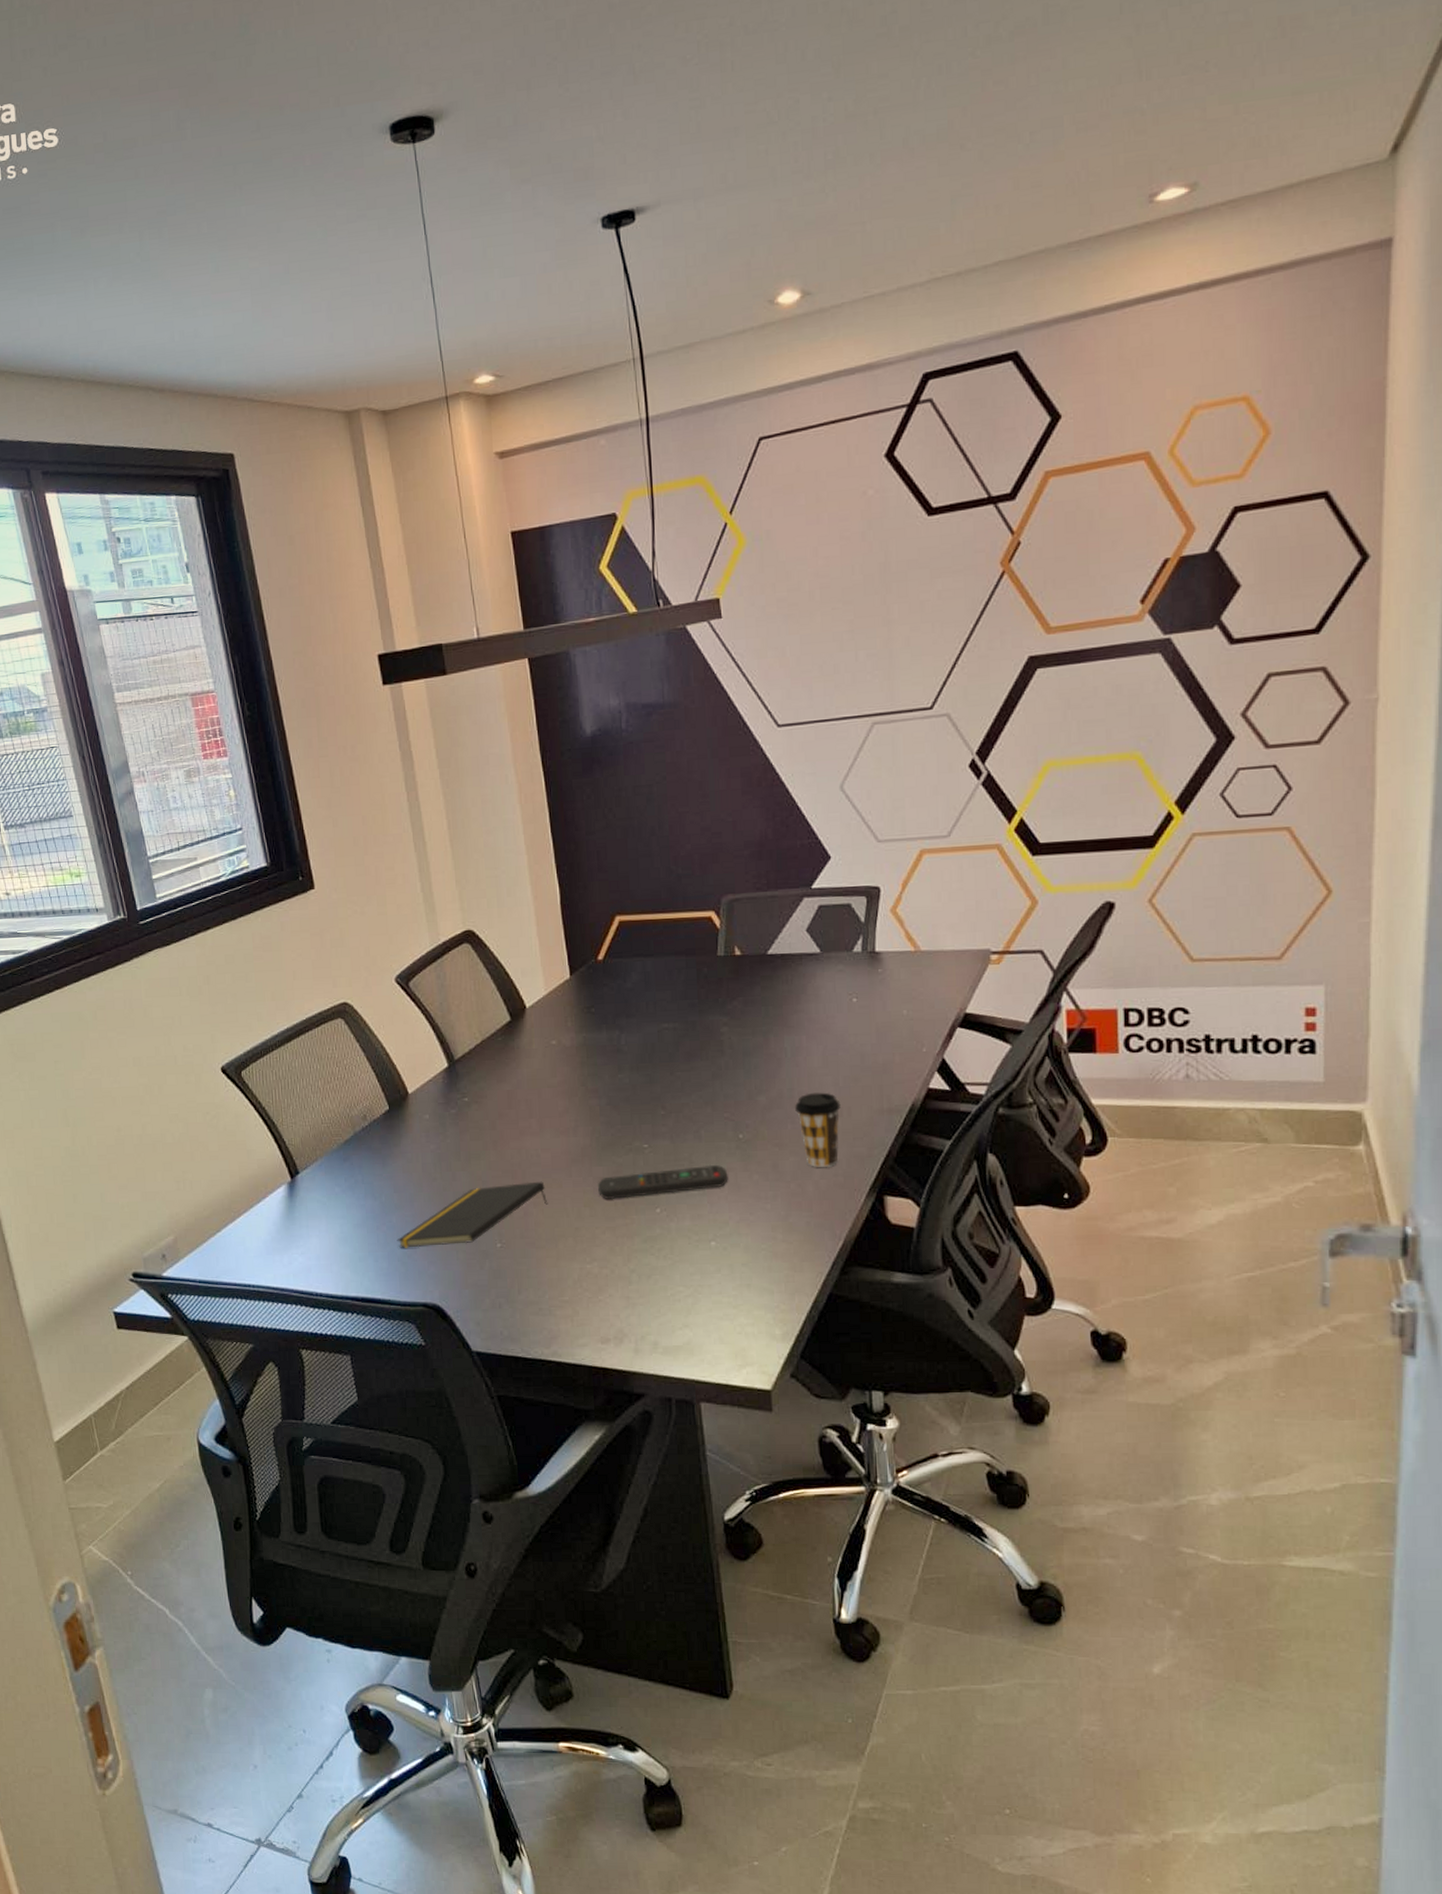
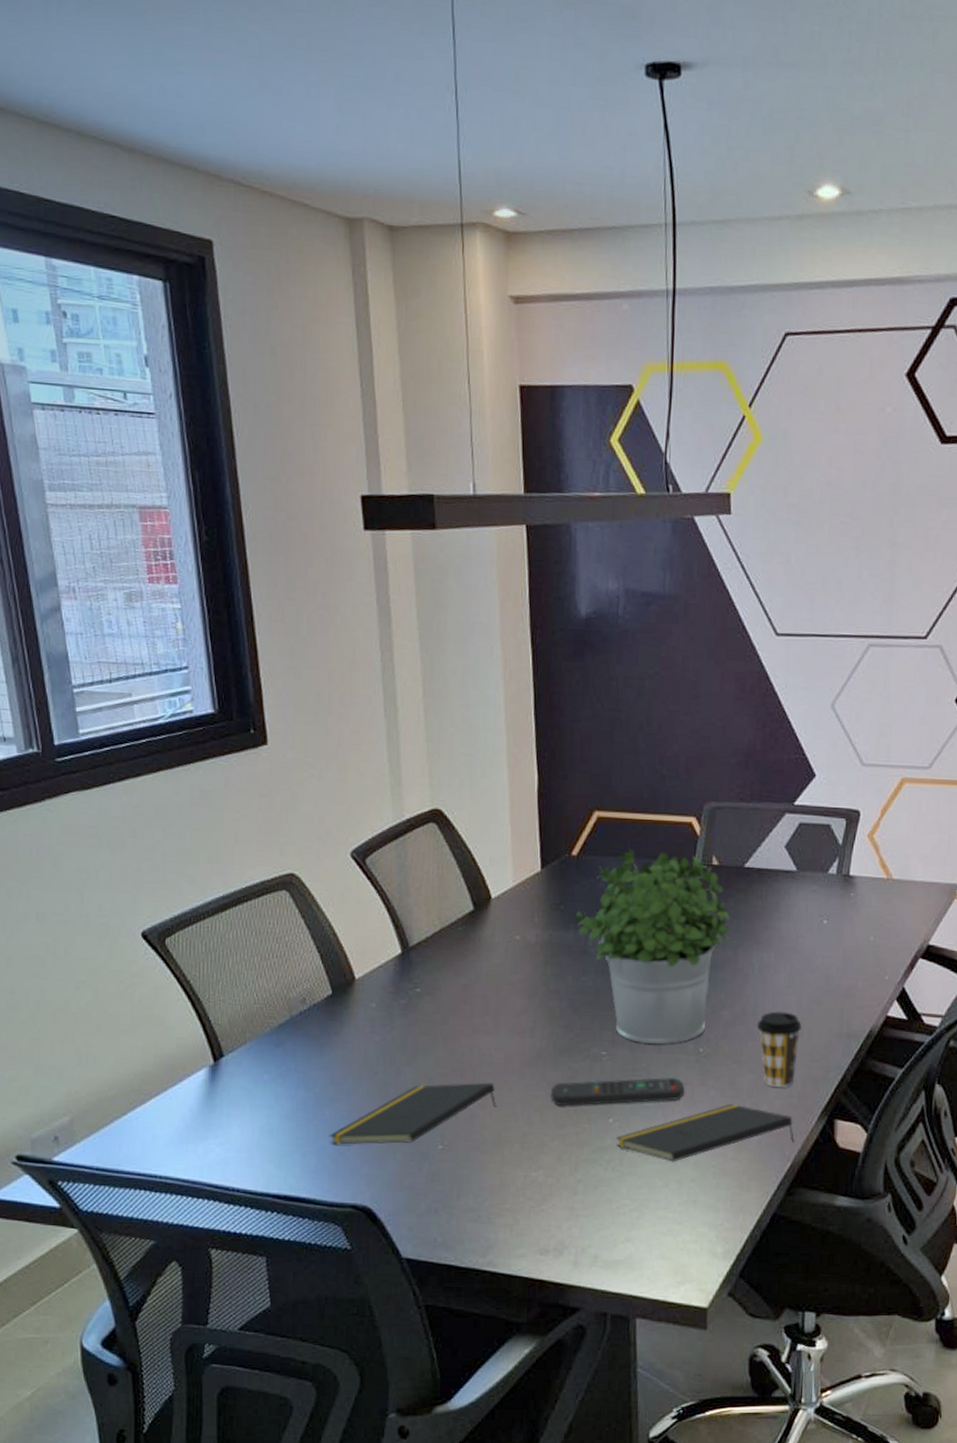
potted plant: none [606,947,761,1135] -> present [575,848,731,1044]
notepad: none [664,1186,844,1248] -> present [616,1103,794,1162]

